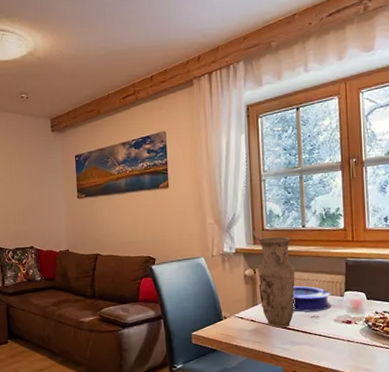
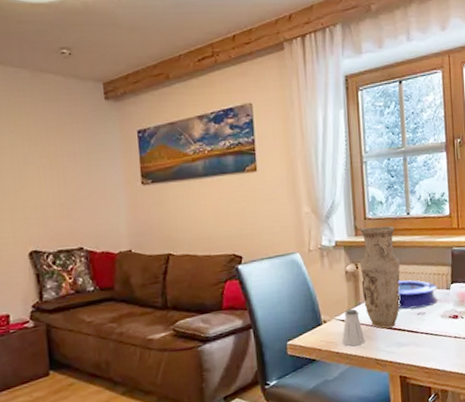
saltshaker: none [240,308,262,341] -> present [341,309,365,346]

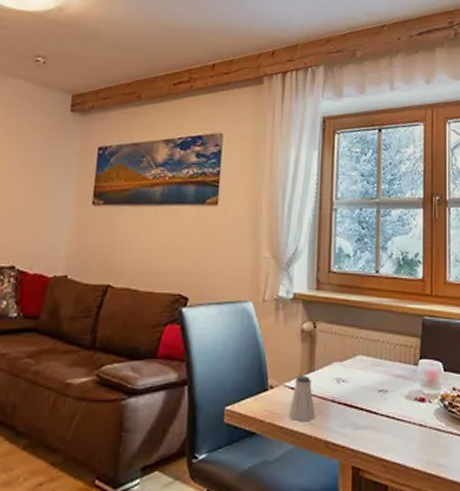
vase: present [360,225,400,329] -> none [318,281,363,404]
plate: present [397,280,438,309] -> none [358,347,403,384]

